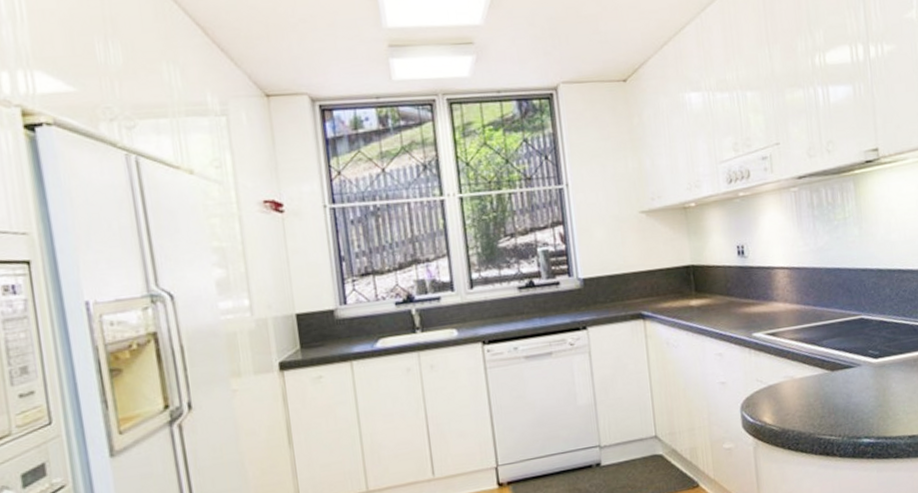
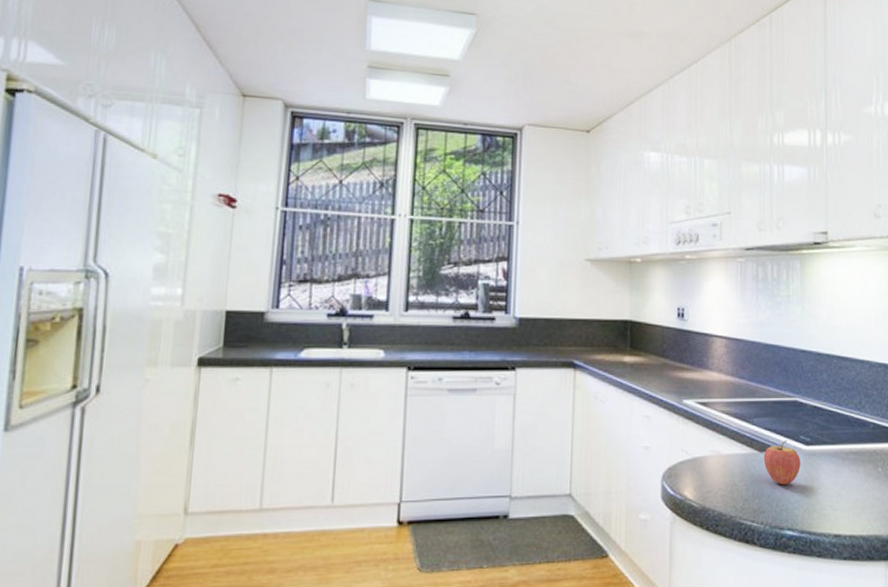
fruit: none [835,356,872,398] -> present [763,440,800,484]

